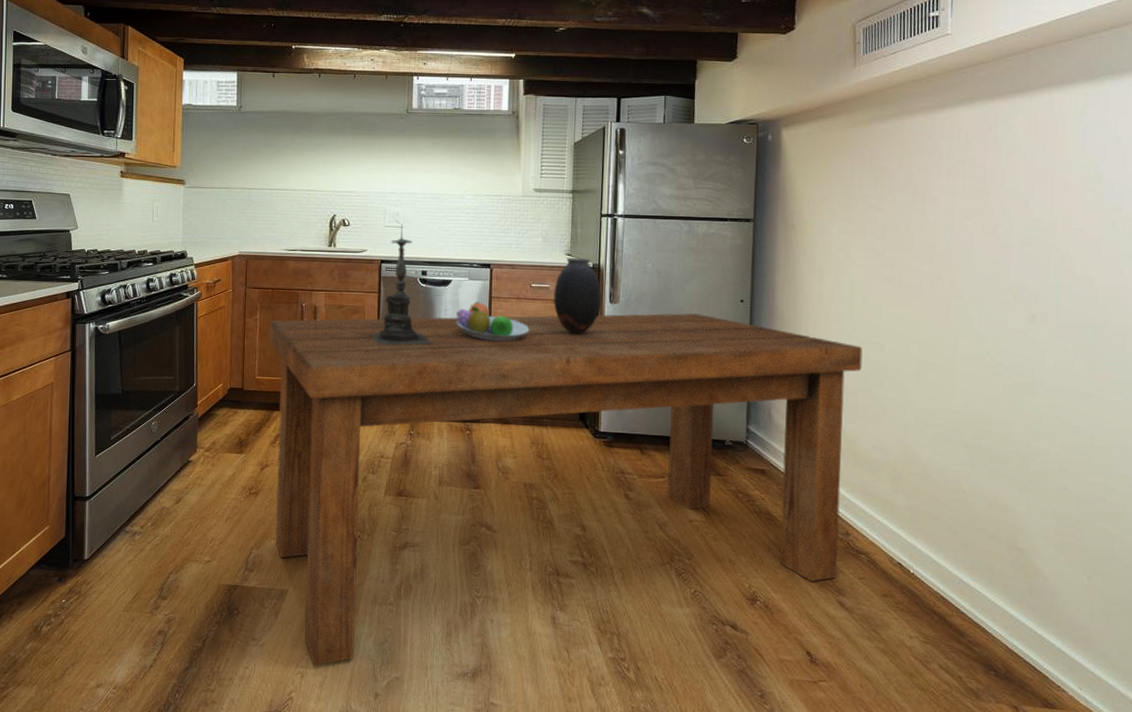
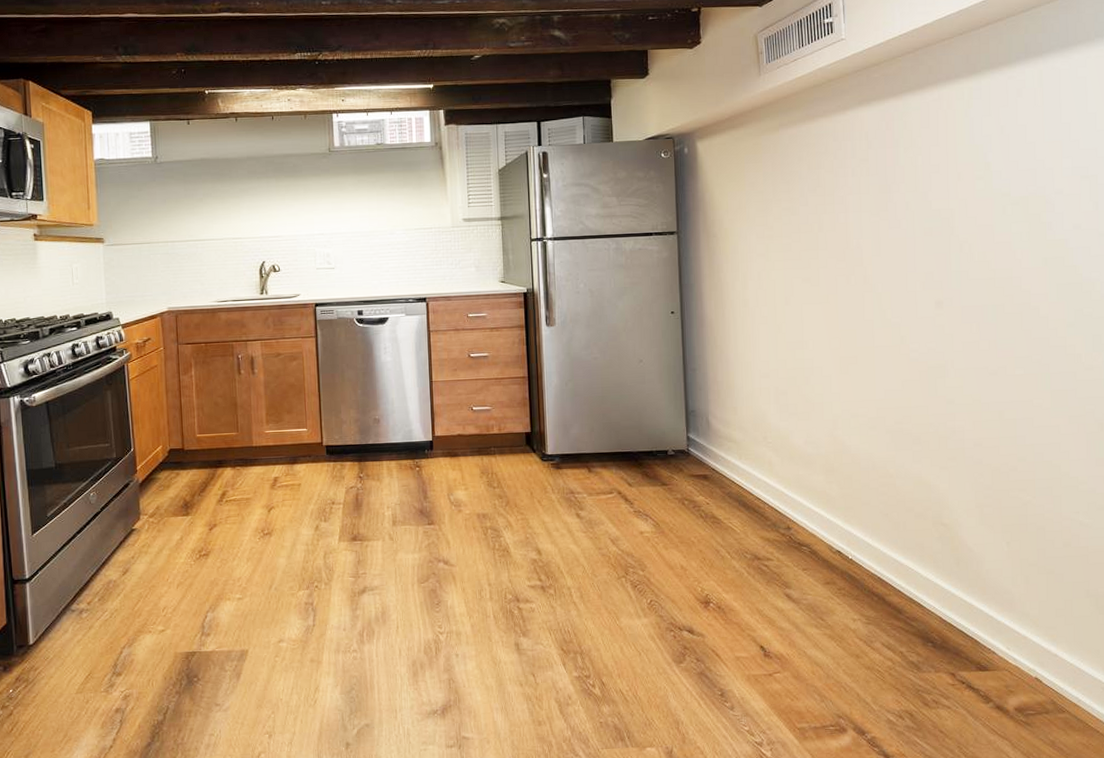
dining table: present [269,313,863,665] -> none [205,329,789,723]
candle holder: present [370,224,433,345] -> none [310,265,375,390]
fruit bowl: present [456,301,529,342] -> none [396,336,470,375]
vase: present [553,258,602,335] -> none [491,284,538,361]

